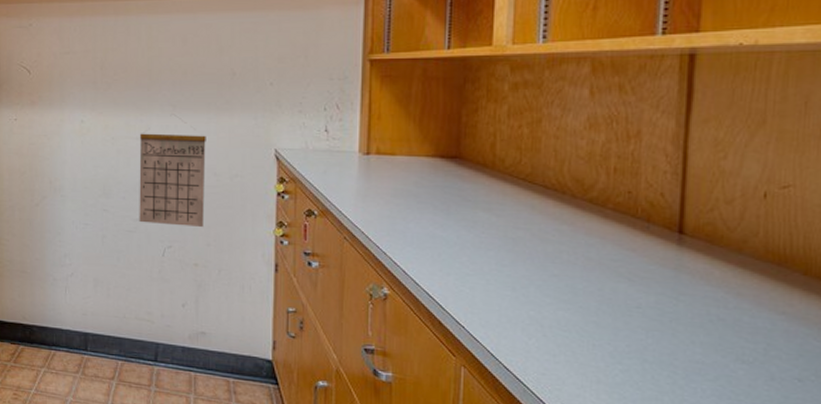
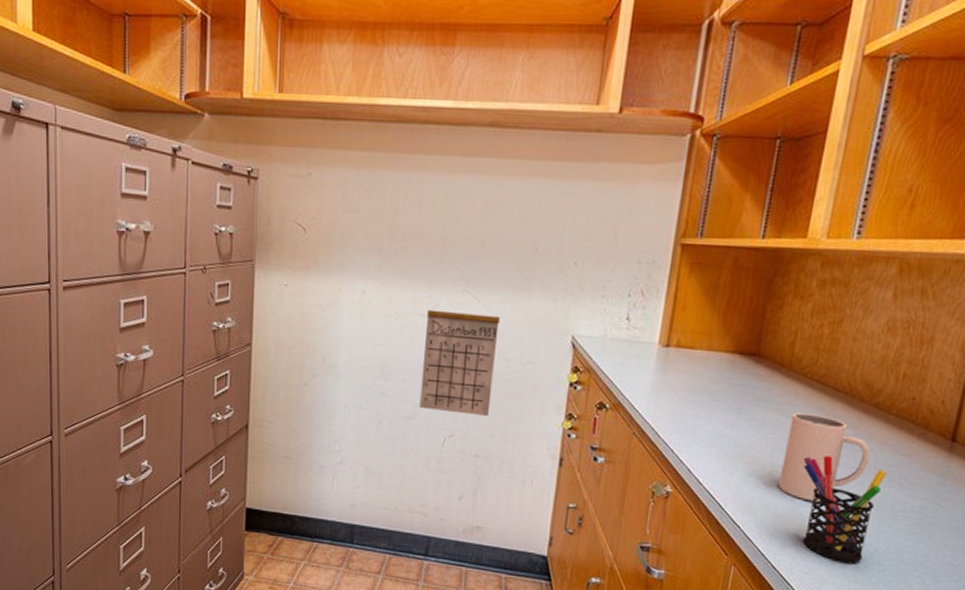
mug: none [499,211,592,300] -> present [778,413,870,502]
pen holder: none [521,253,613,362] -> present [803,455,887,562]

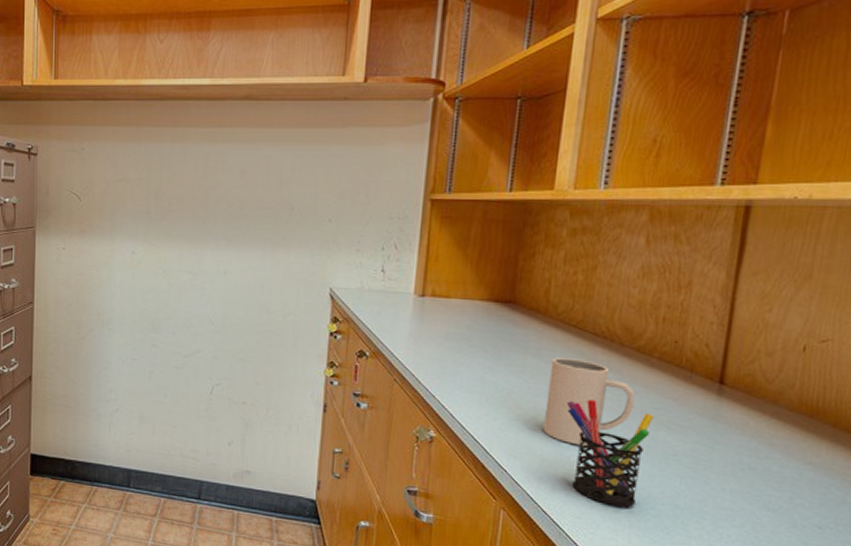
calendar: present [419,290,500,416] -> none [188,248,261,365]

